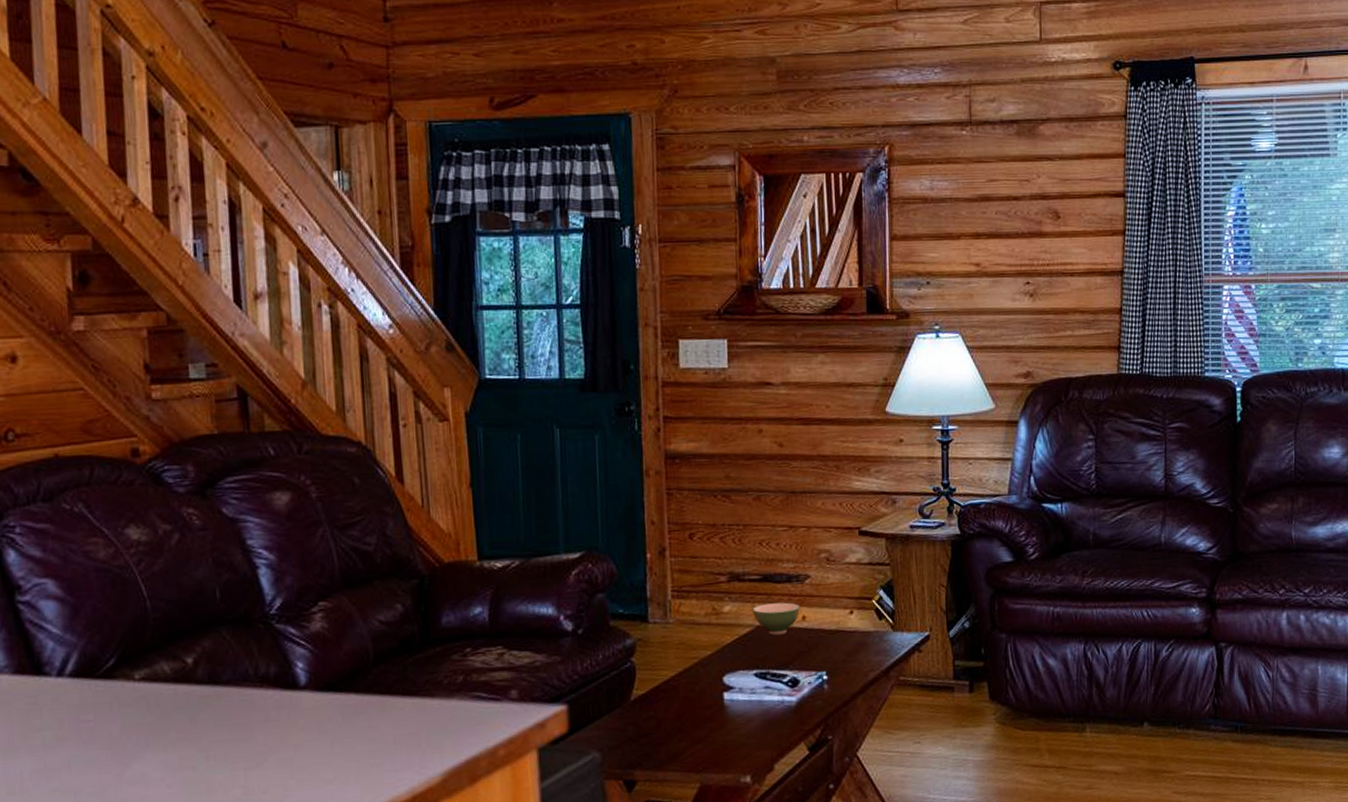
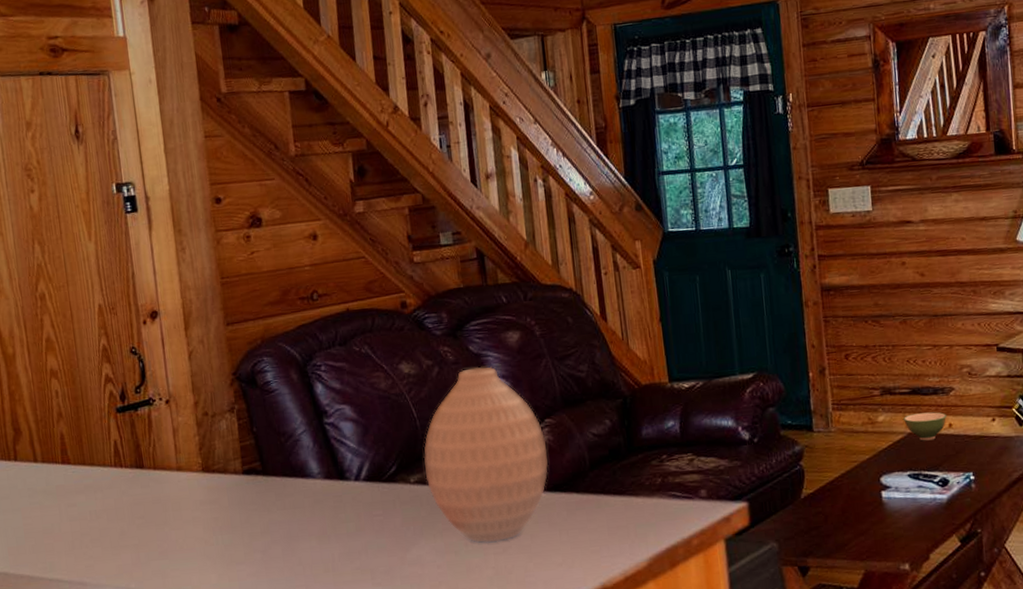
vase: none [153,534,321,755] -> present [423,366,549,543]

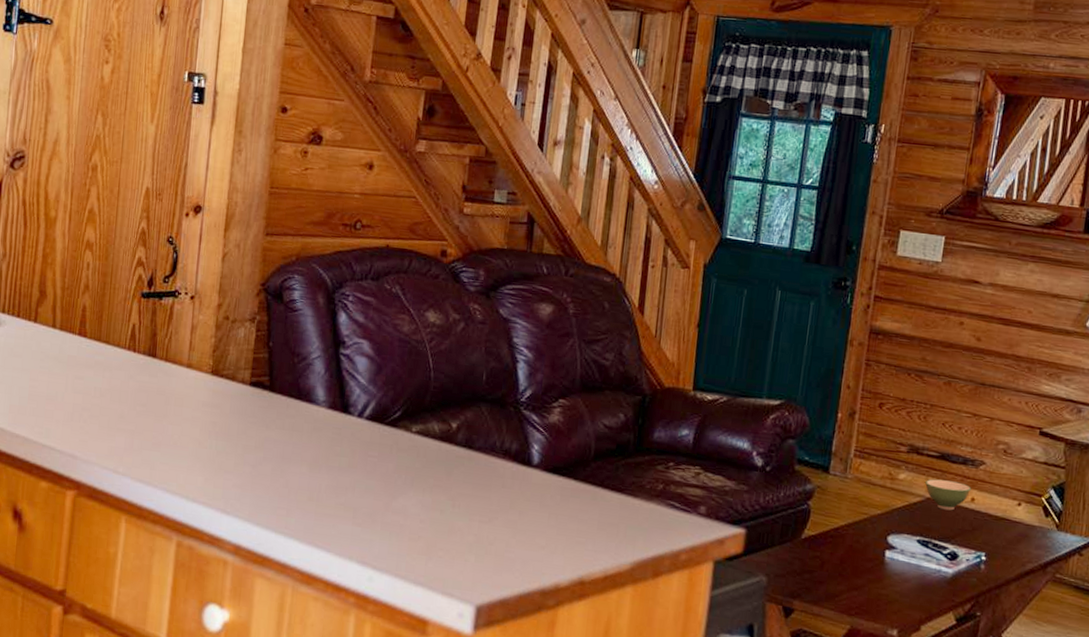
vase: present [423,366,549,543] -> none [427,331,556,511]

